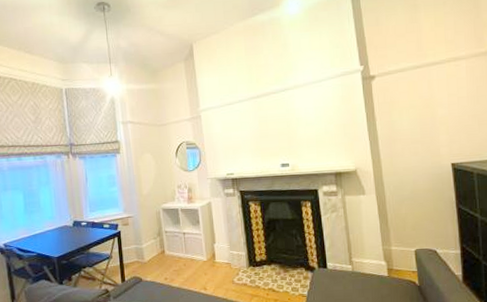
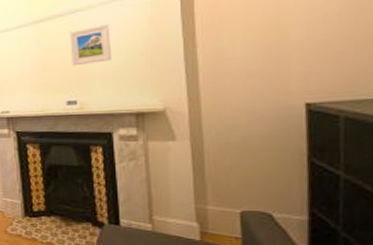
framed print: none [281,100,315,135] -> present [69,23,112,66]

